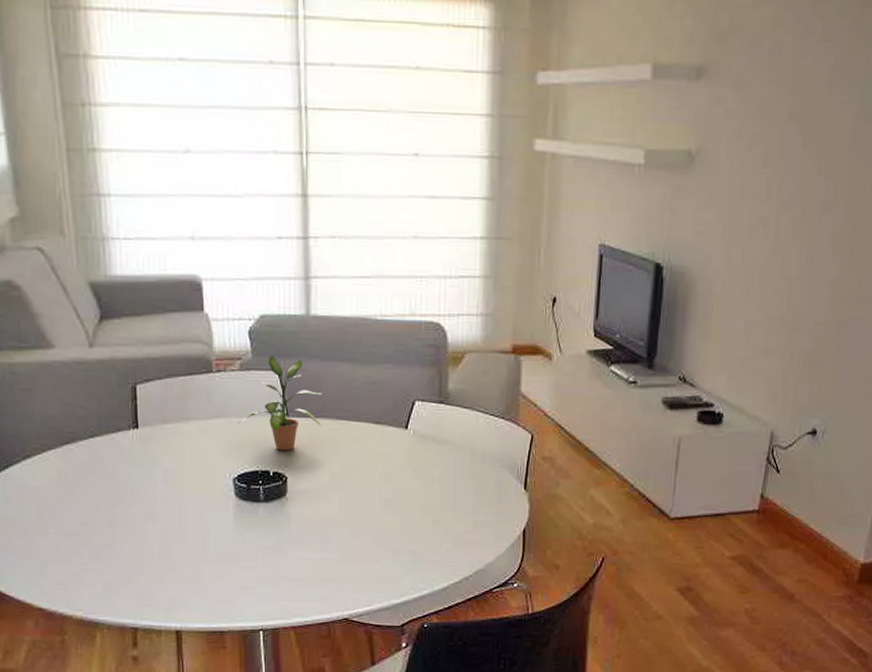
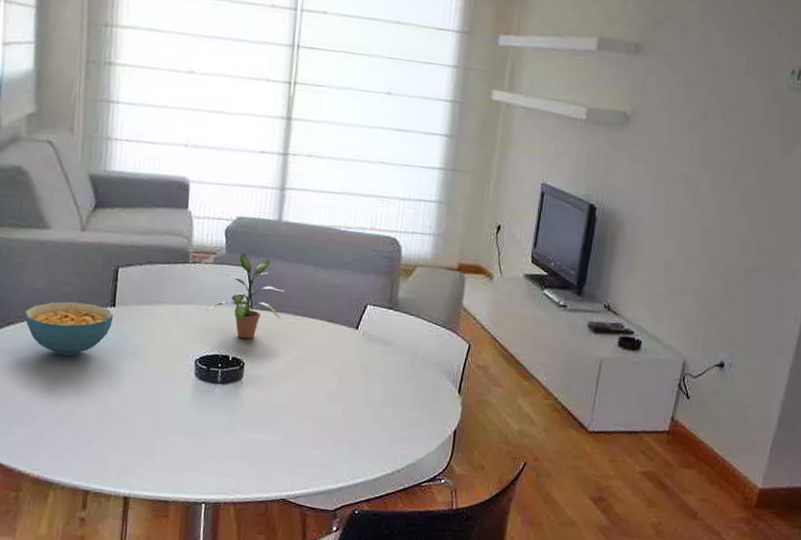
cereal bowl: none [40,427,138,487] -> present [24,301,113,356]

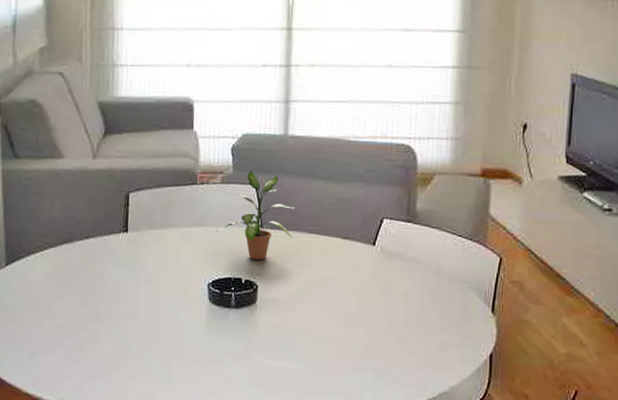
cereal bowl: present [24,301,113,356] -> none [43,229,126,284]

